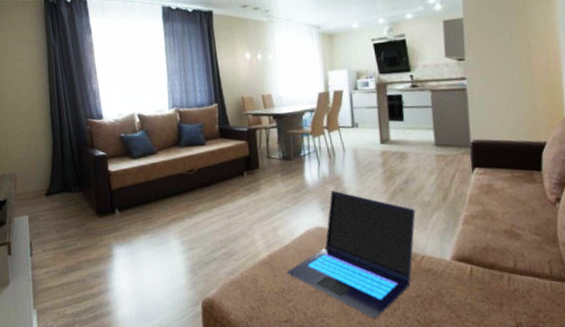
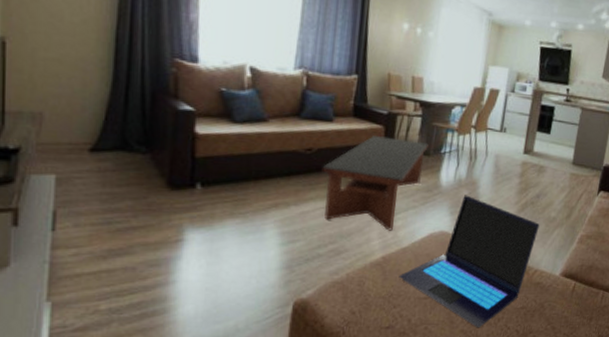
coffee table: none [203,149,289,232] -> present [321,136,429,231]

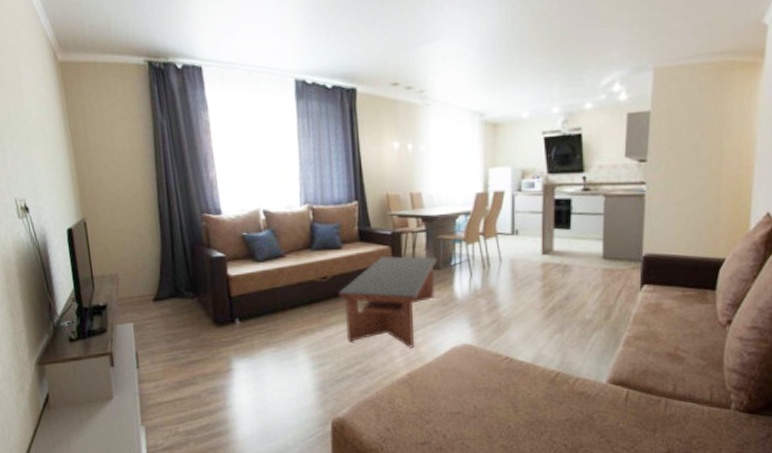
laptop: present [398,195,540,328] -> none [427,305,574,443]

